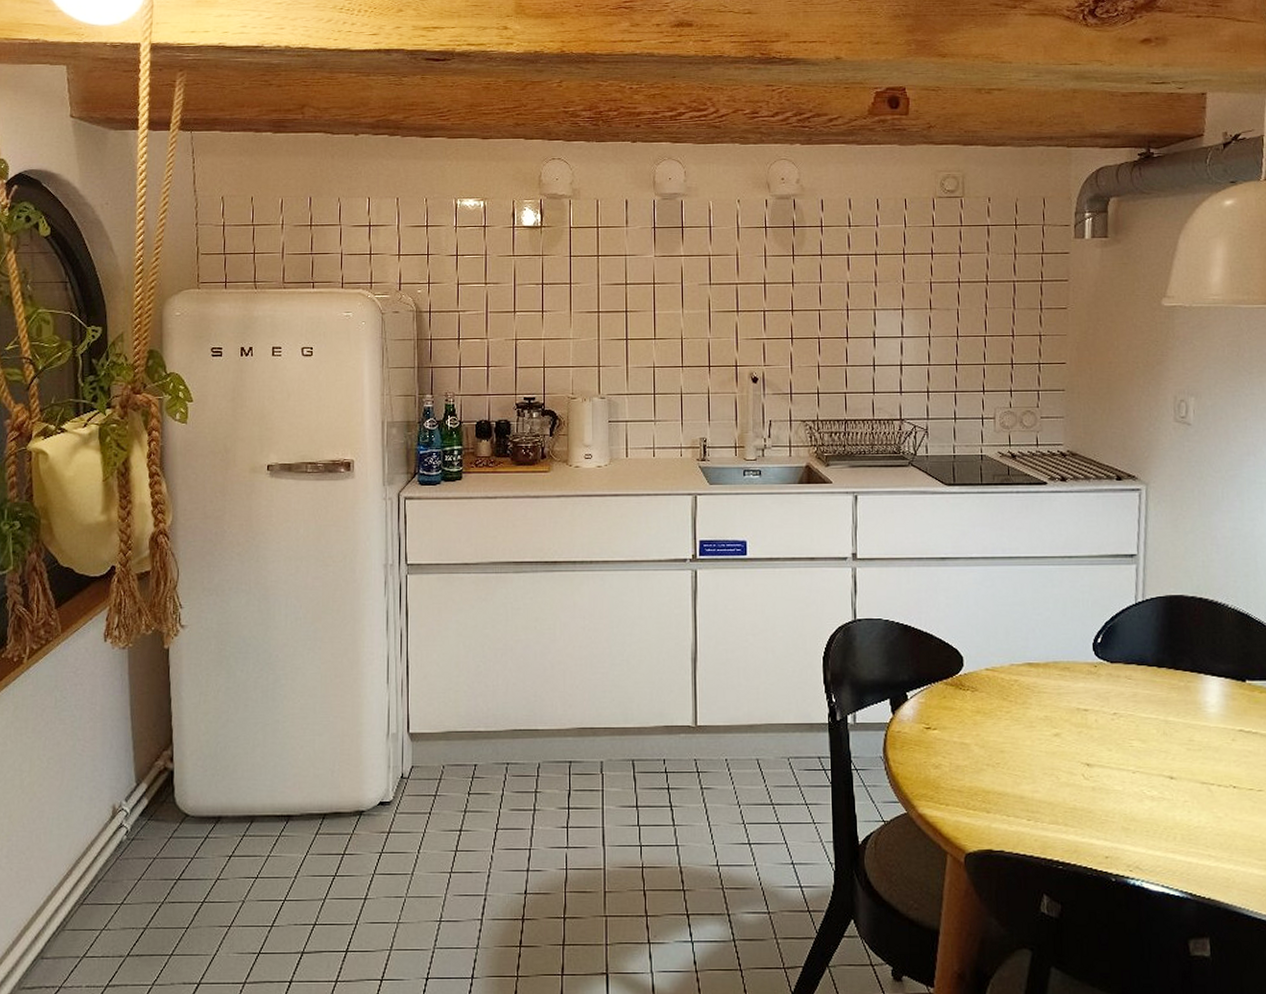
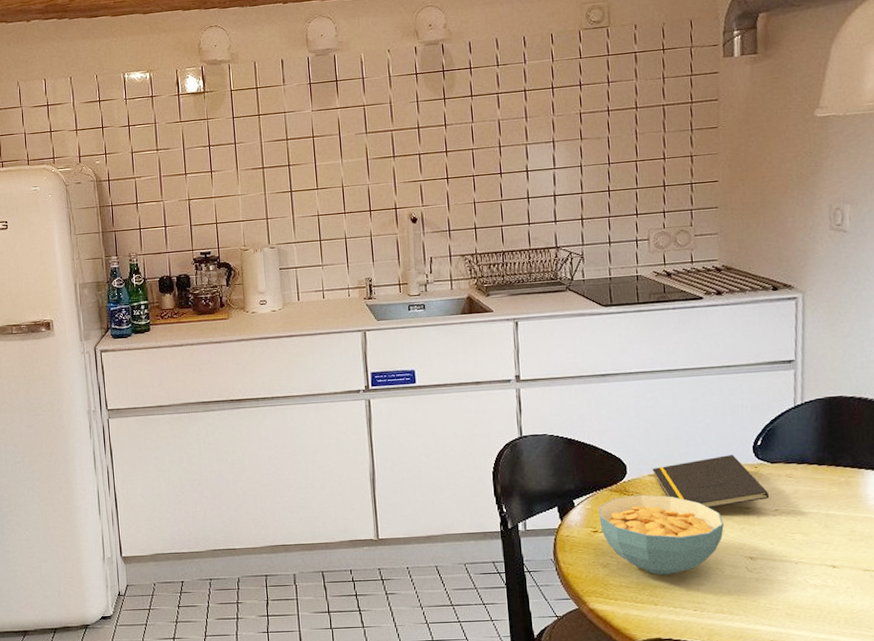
cereal bowl: none [933,690,1061,780] -> present [598,494,724,575]
notepad: none [990,652,1108,708] -> present [652,455,770,508]

